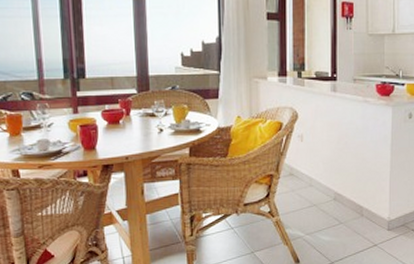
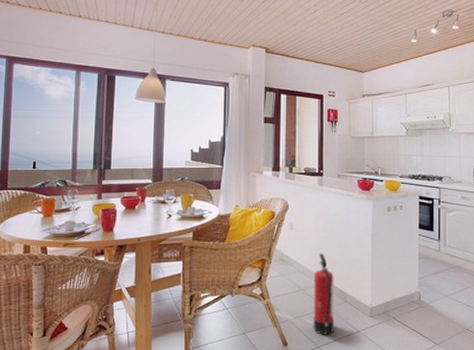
fire extinguisher: none [327,166,349,251] -> present [313,253,334,335]

